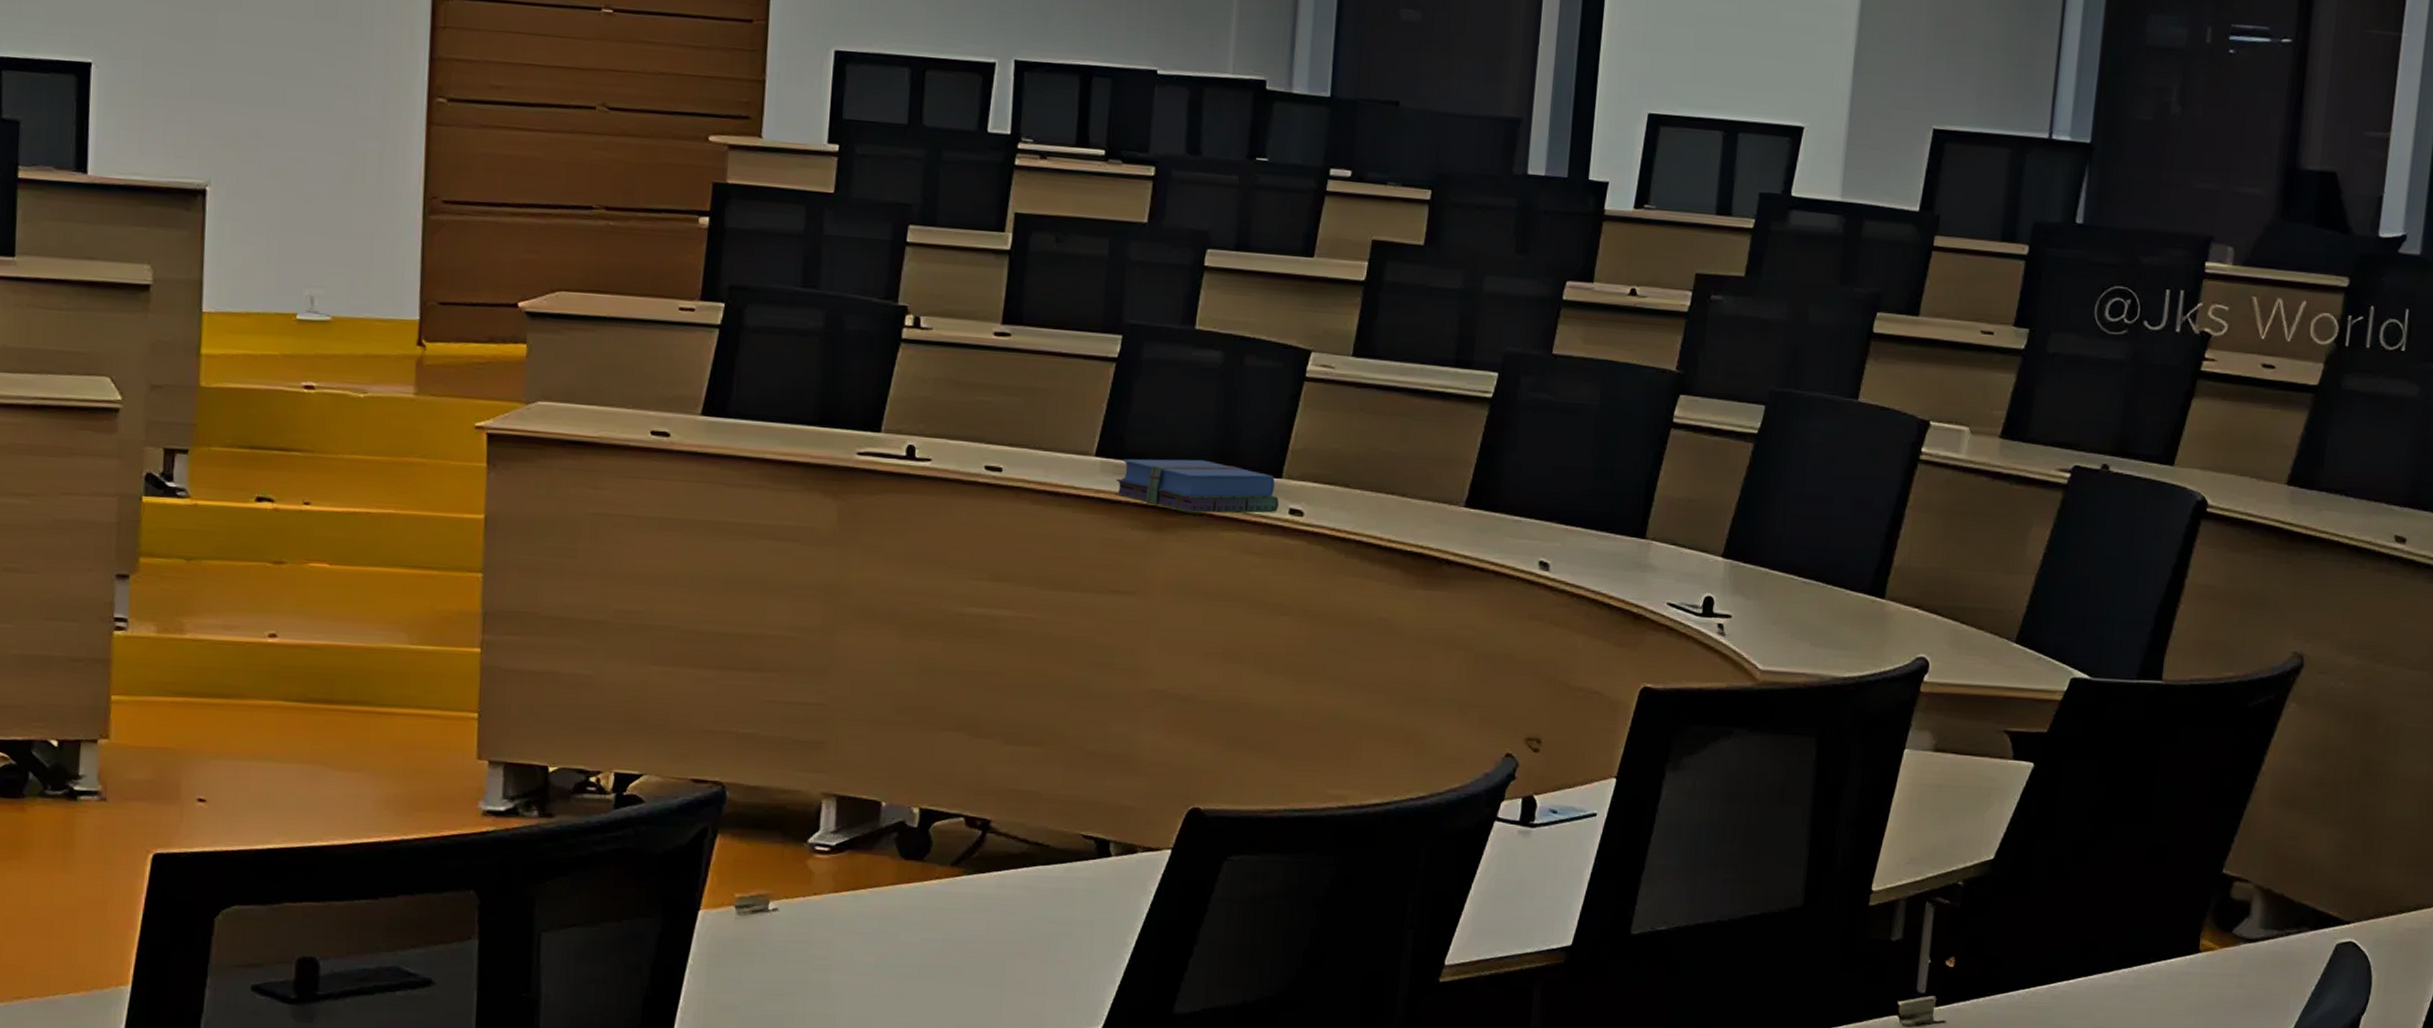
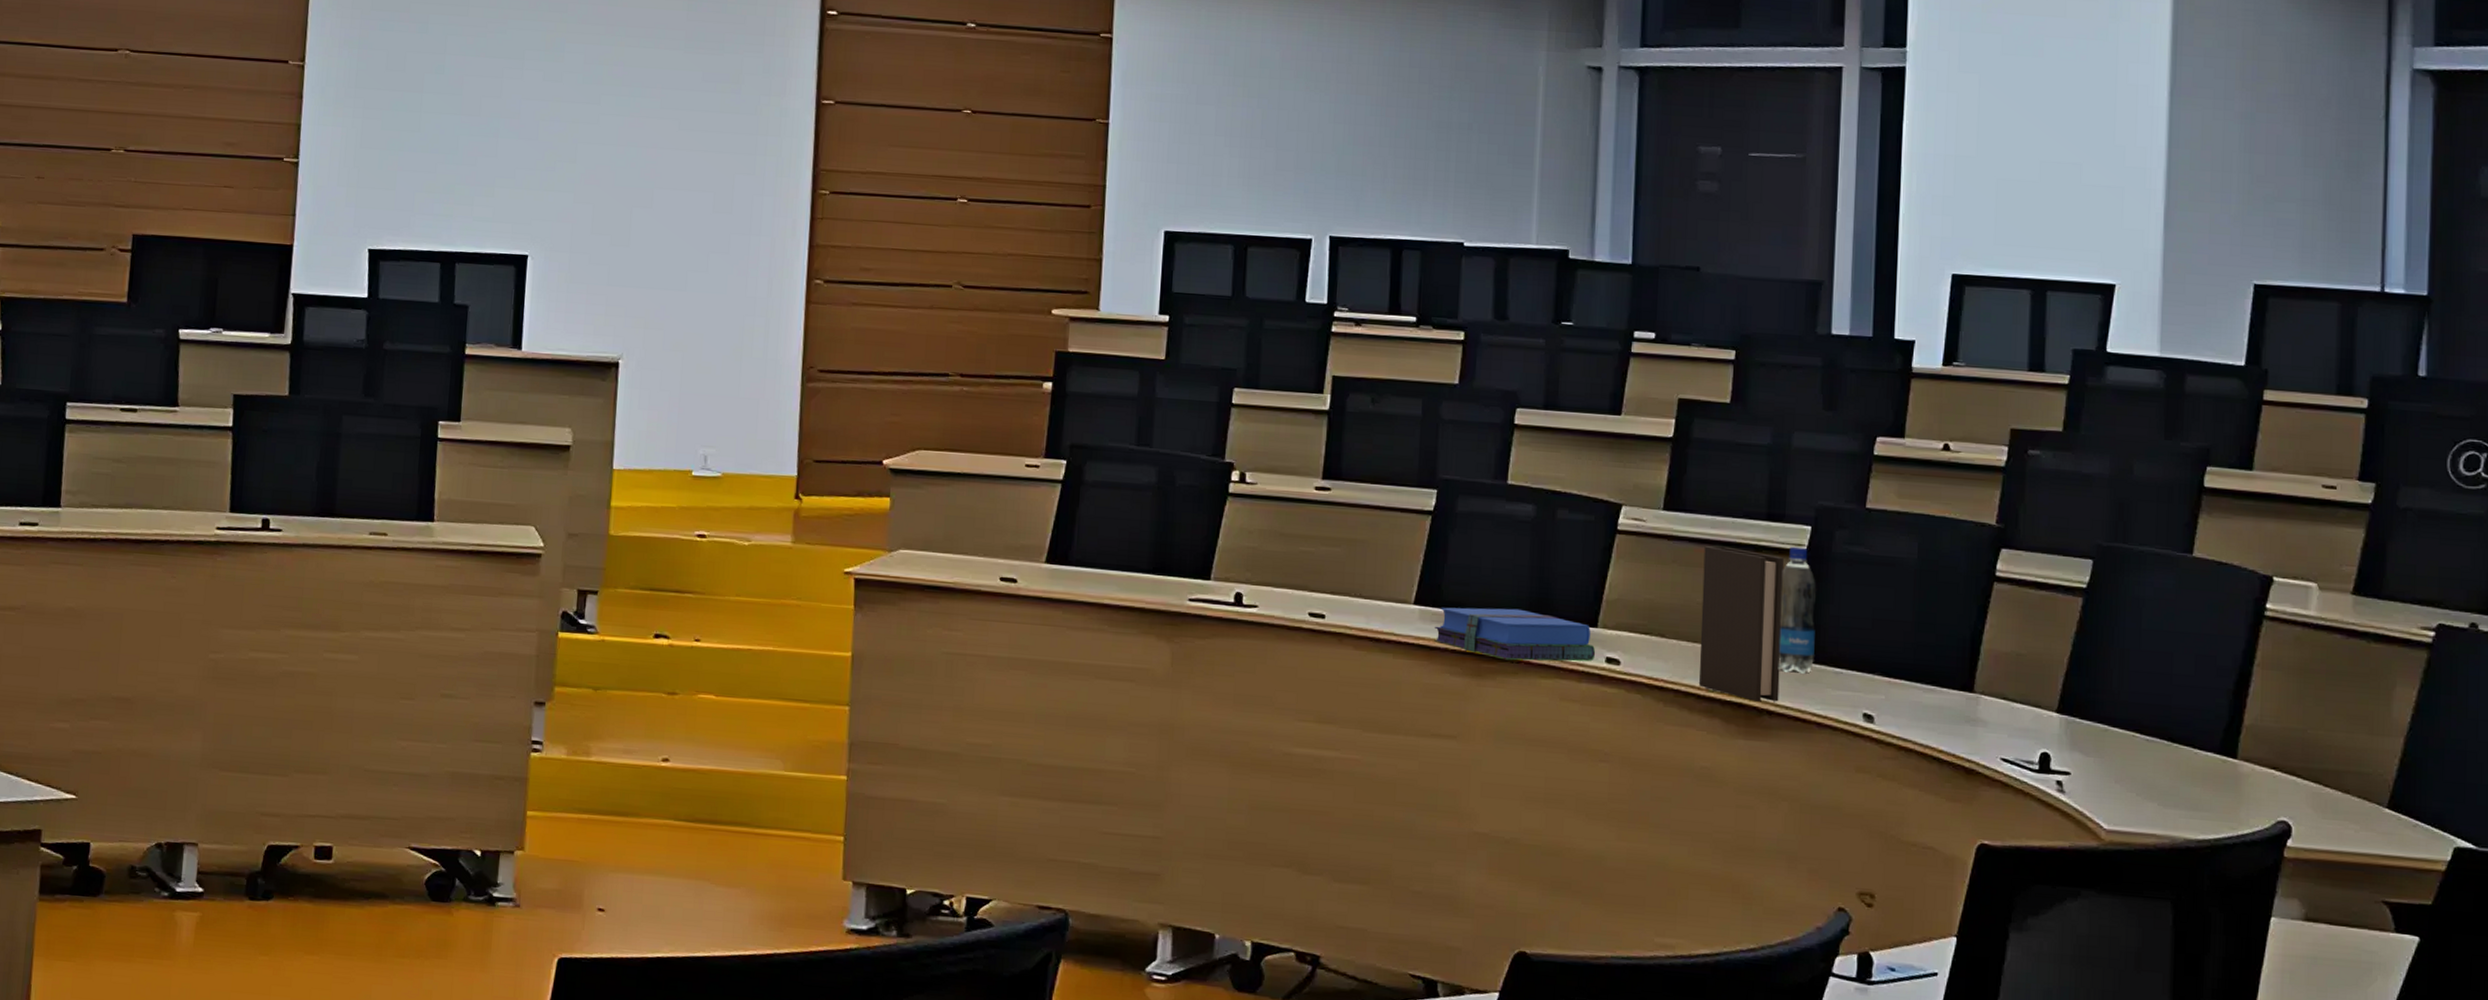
binder: none [1381,393,1470,551] -> present [1699,546,1784,702]
bottle: none [1460,393,1501,523] -> present [1779,546,1817,675]

